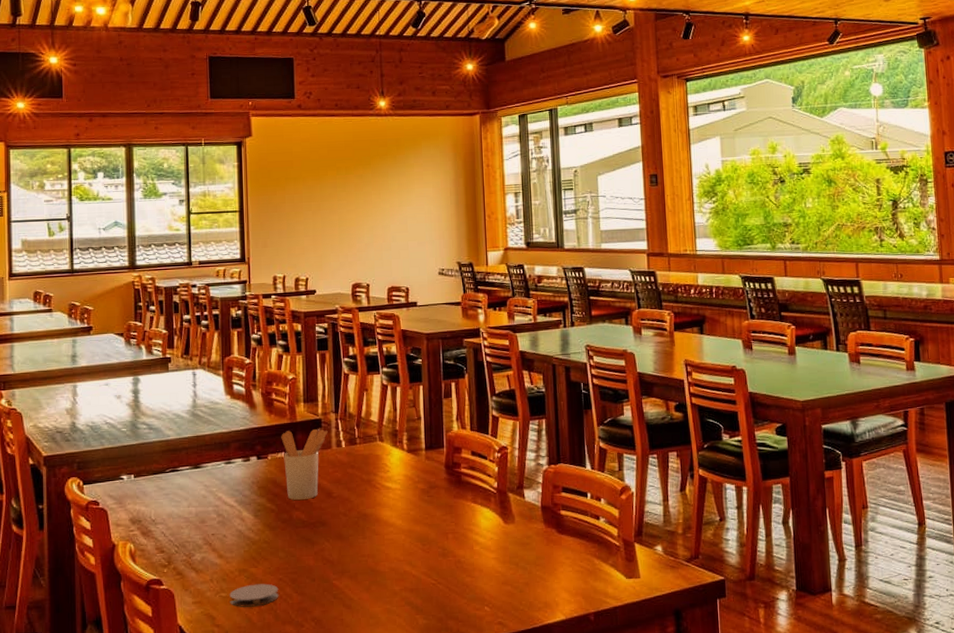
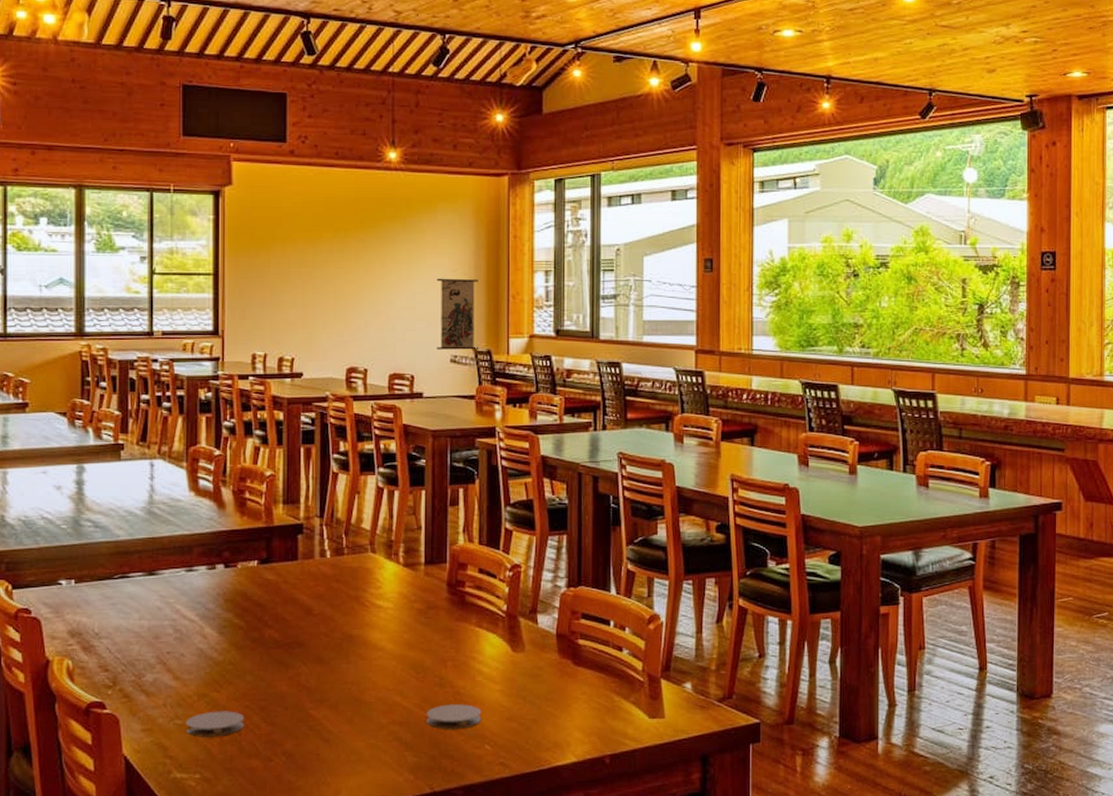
utensil holder: present [281,429,328,500] -> none [254,536,310,616]
wall scroll: none [424,195,462,265] -> present [437,269,479,350]
coaster: none [433,571,481,594] -> present [426,704,482,729]

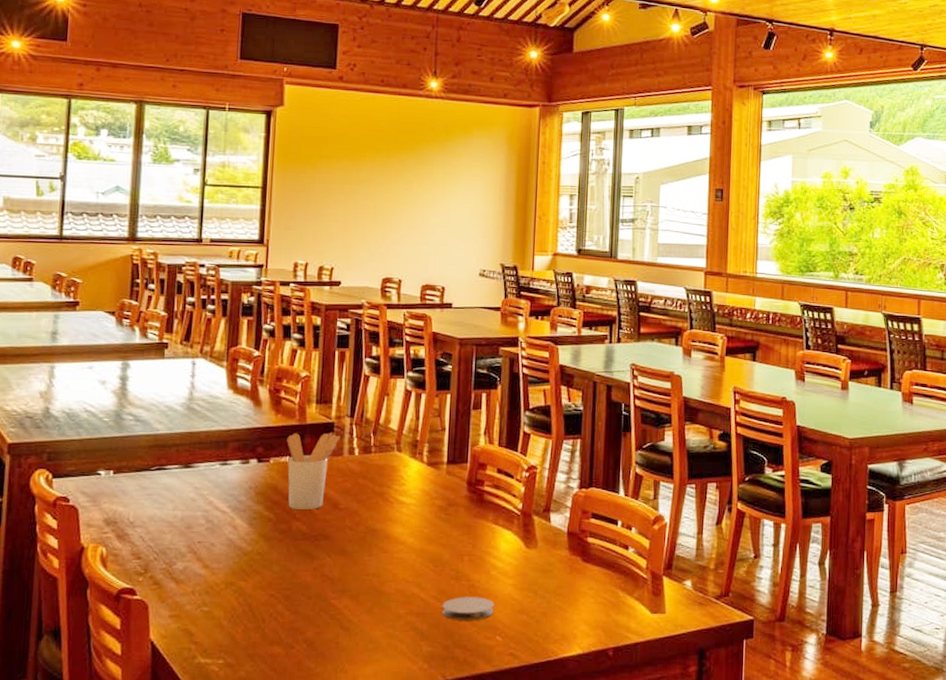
coaster: present [185,711,245,737] -> none [212,599,269,624]
utensil holder: none [254,536,310,616] -> present [287,433,341,509]
wall scroll: present [437,269,479,350] -> none [467,190,508,265]

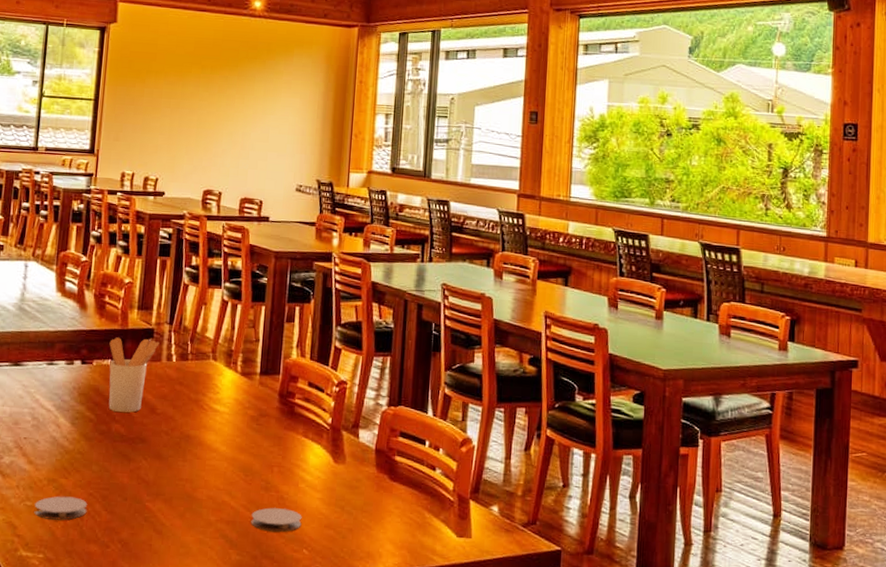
coaster: none [212,599,269,624] -> present [34,496,88,521]

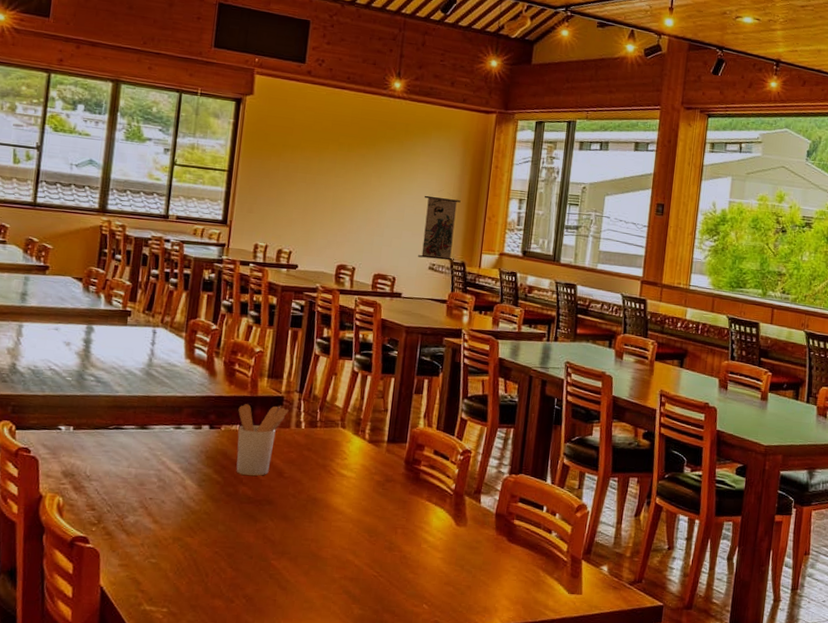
coaster: present [34,496,88,521] -> none [158,554,213,577]
coaster: present [251,507,302,532] -> none [374,566,424,589]
wall scroll: none [284,108,326,181] -> present [418,189,461,261]

